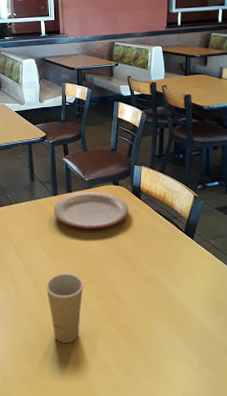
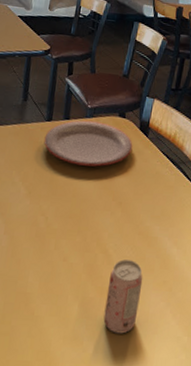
paper cup: present [45,273,83,343] -> none [18,216,66,306]
beverage can: none [125,302,154,361] -> present [103,259,143,334]

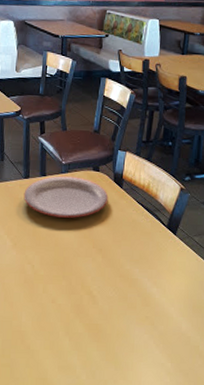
beverage can: present [103,259,143,334] -> none [93,299,127,363]

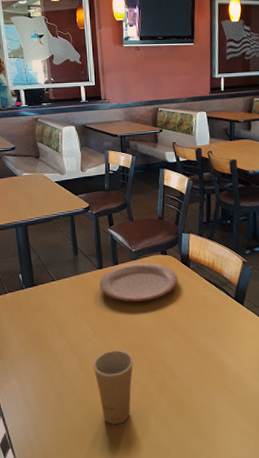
paper cup: none [8,265,52,341] -> present [92,349,133,425]

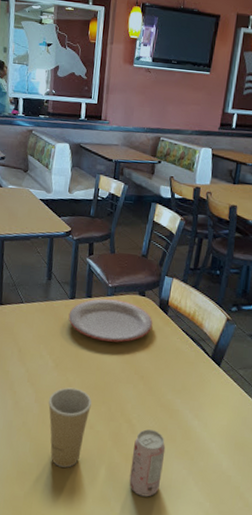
beverage can: none [177,373,207,435] -> present [129,429,166,497]

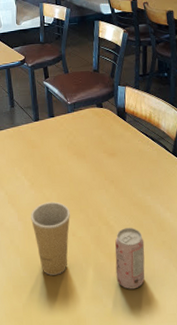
plate: present [68,298,153,343] -> none [35,114,114,155]

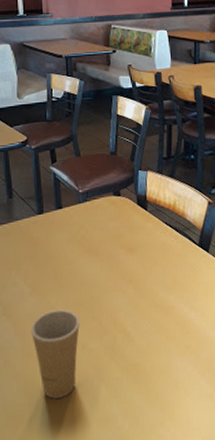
beverage can: present [115,228,145,289] -> none [132,333,167,405]

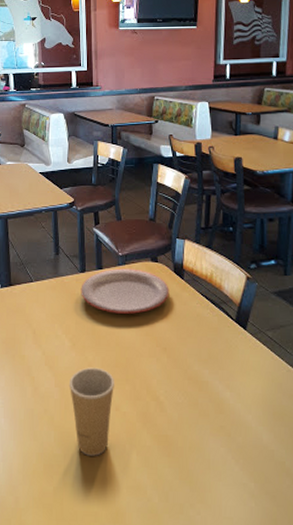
plate: none [39,204,134,253] -> present [81,268,170,314]

